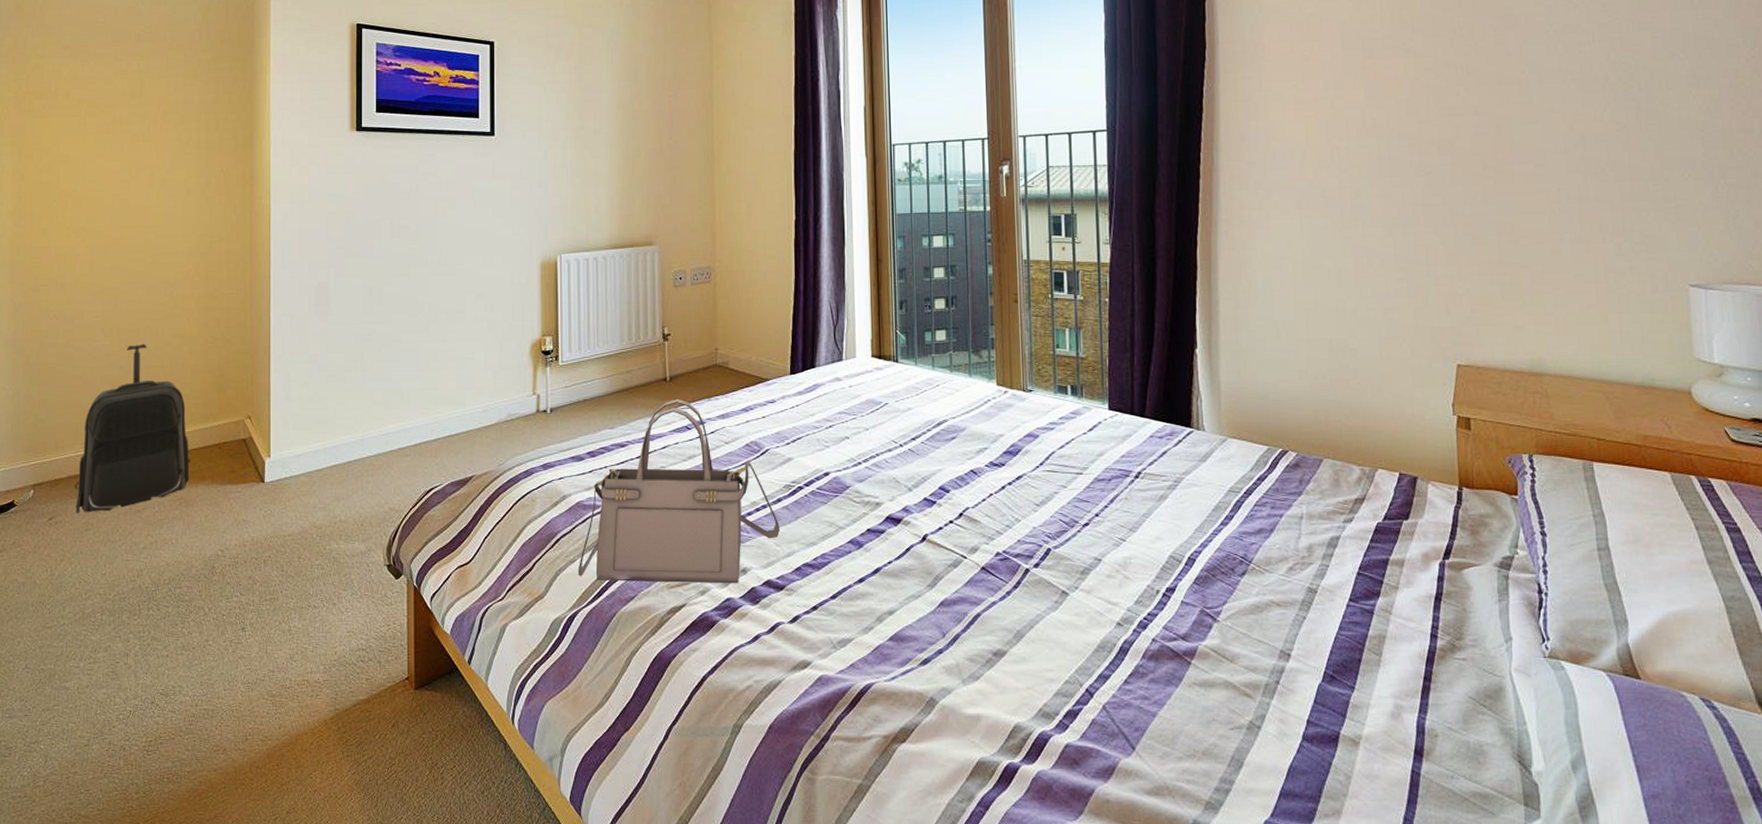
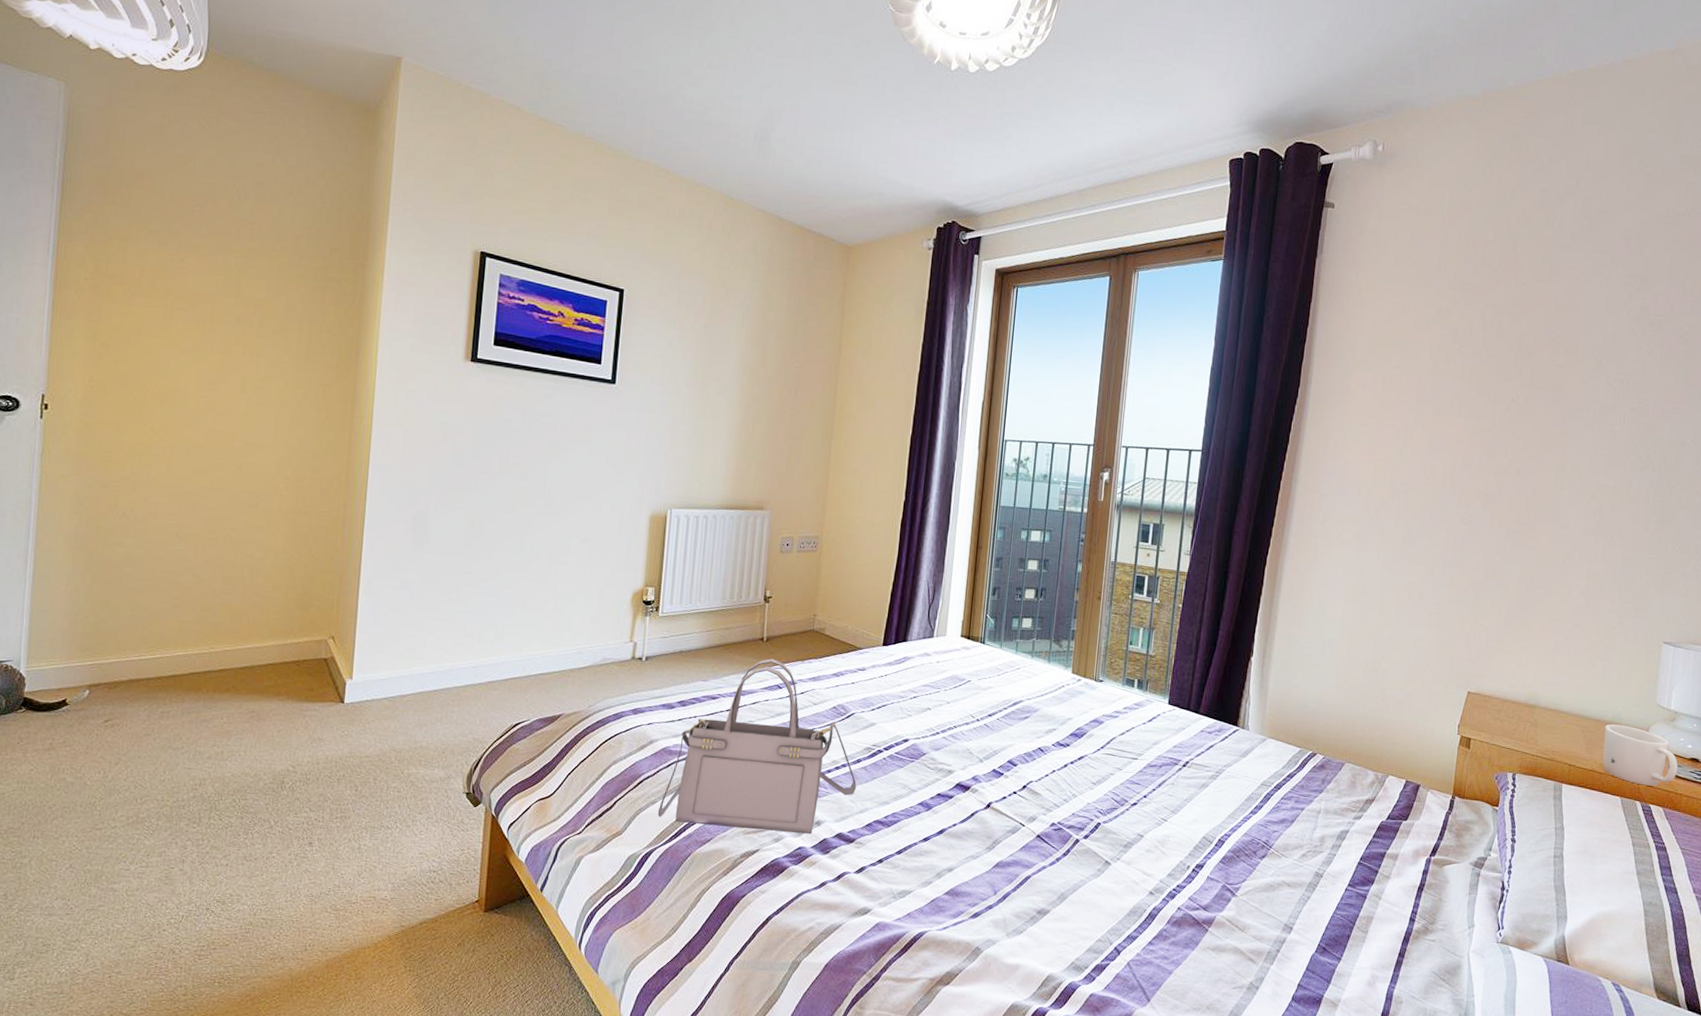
rolling backpack: present [75,343,191,514] -> none [135,552,266,718]
mug: none [1635,386,1737,456] -> present [1602,724,1678,786]

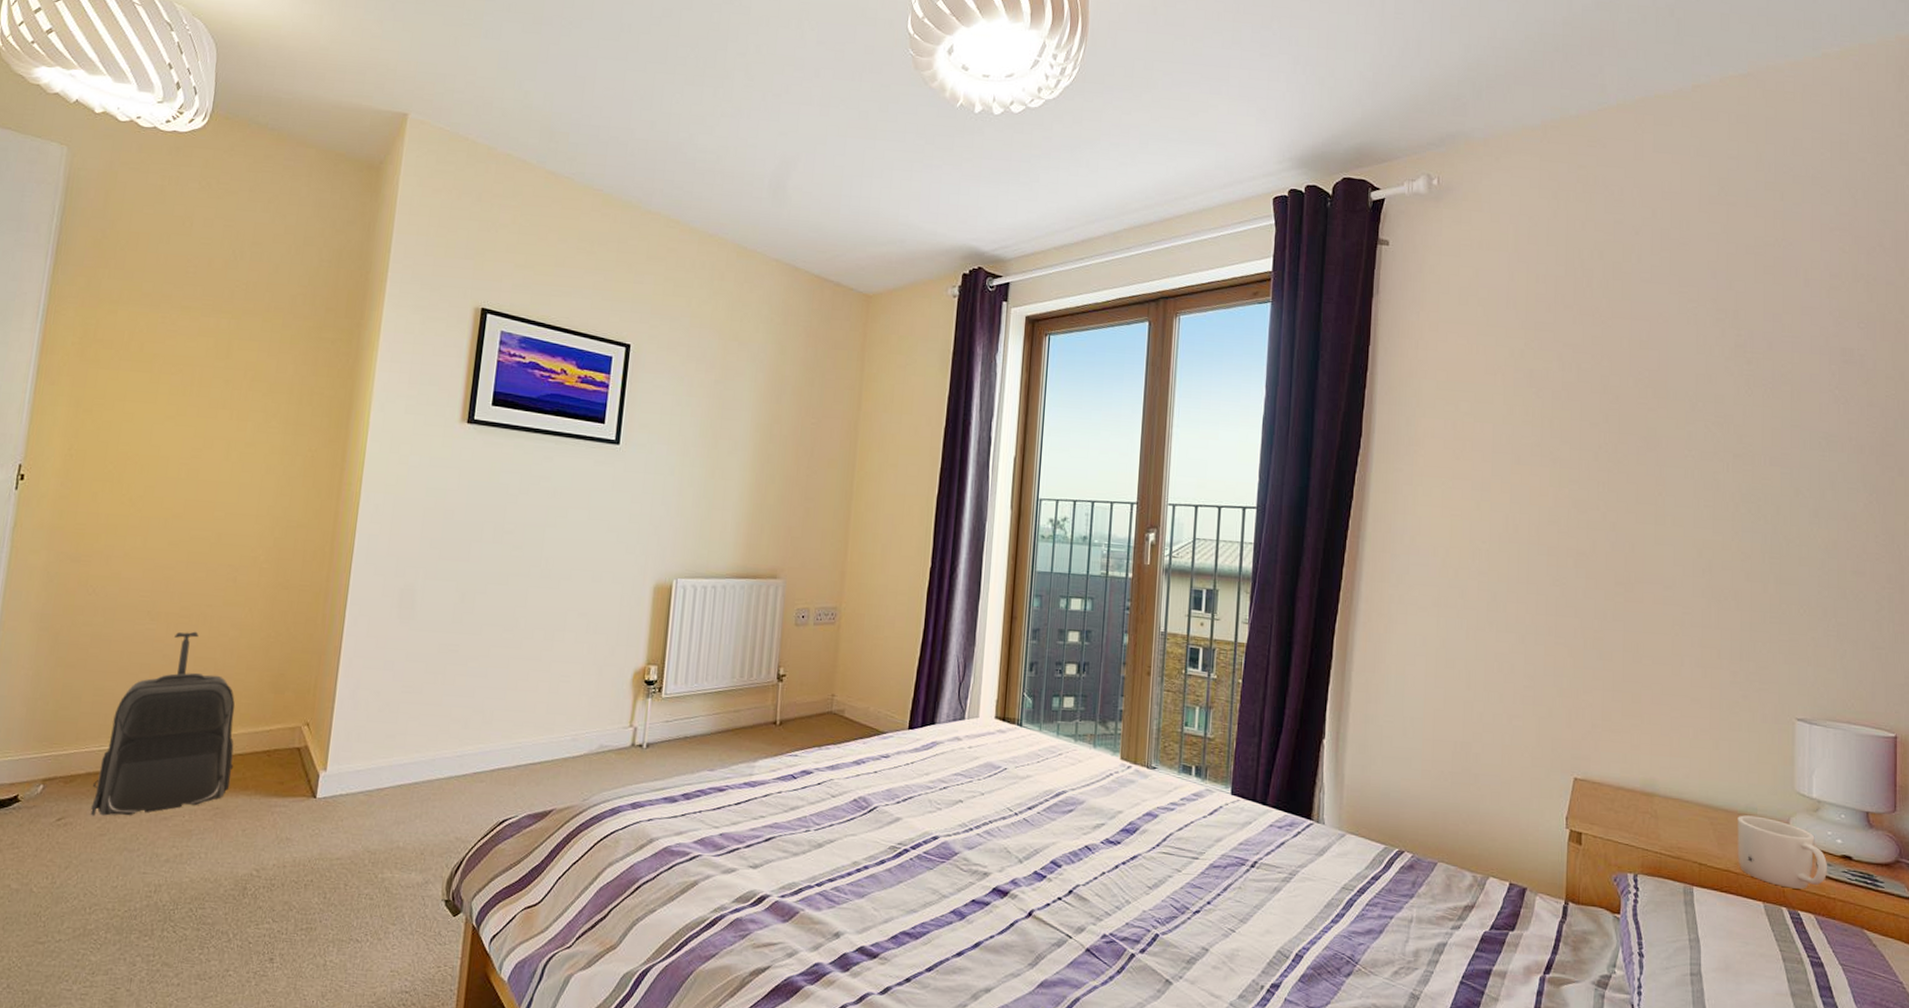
rolling backpack: none [135,552,266,718] -> present [90,631,236,816]
handbag: present [657,658,856,835] -> none [656,744,880,948]

